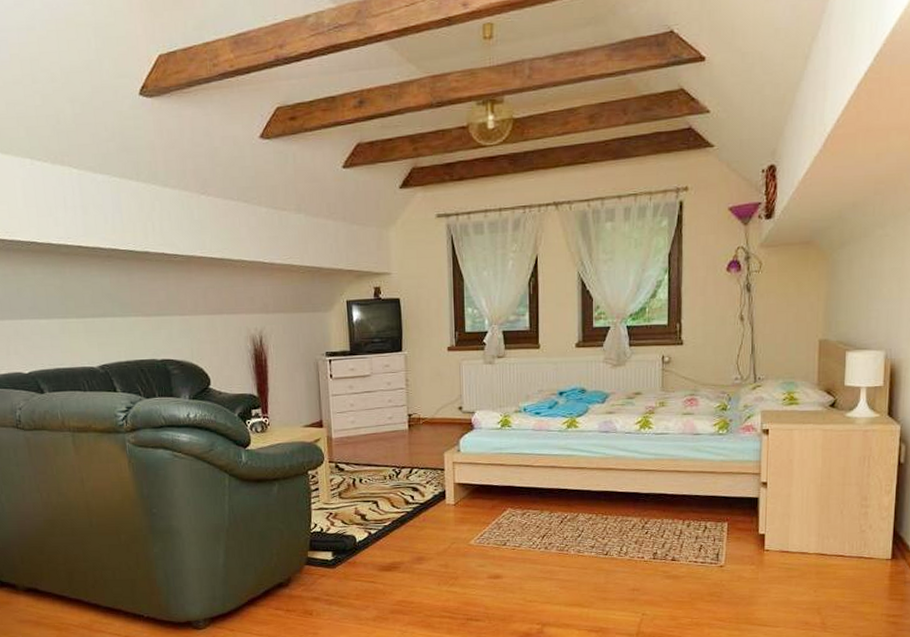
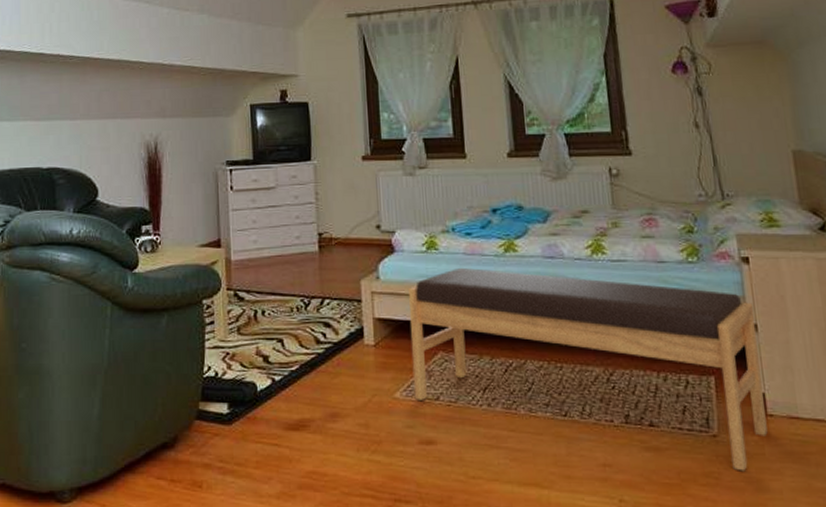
bench: none [484,441,767,591] -> present [409,267,768,471]

